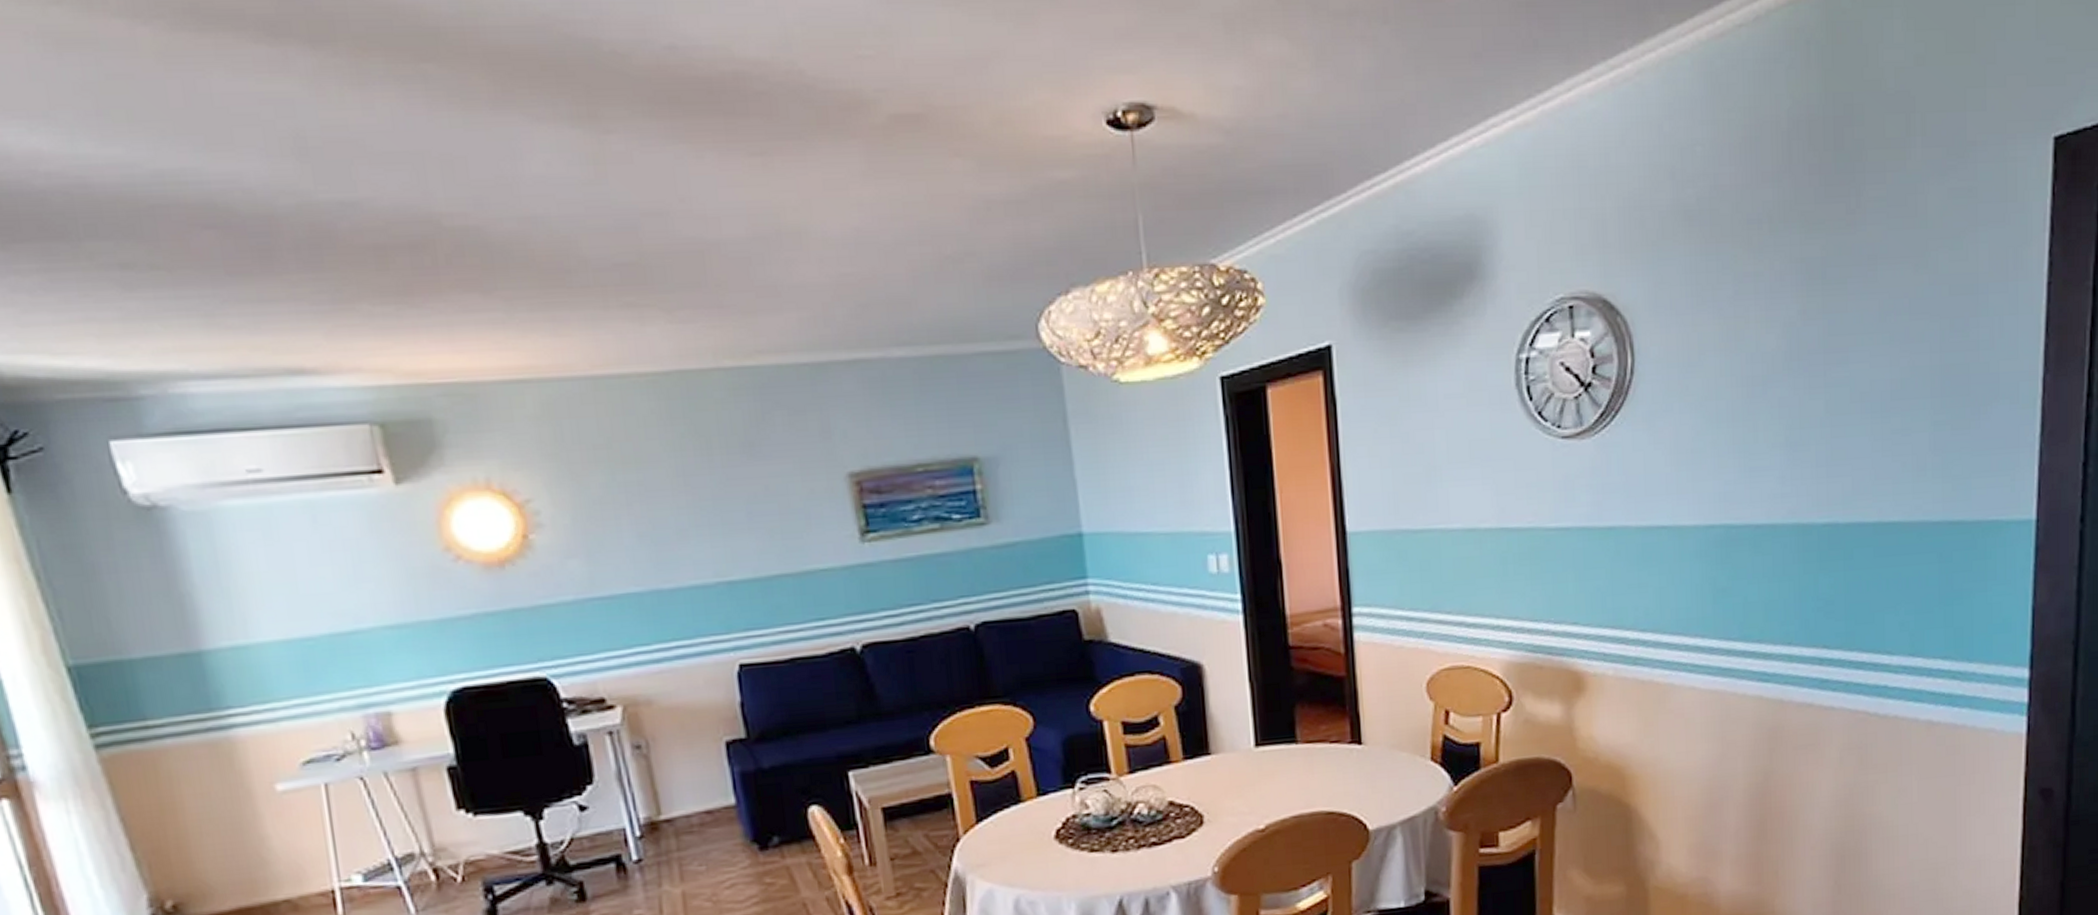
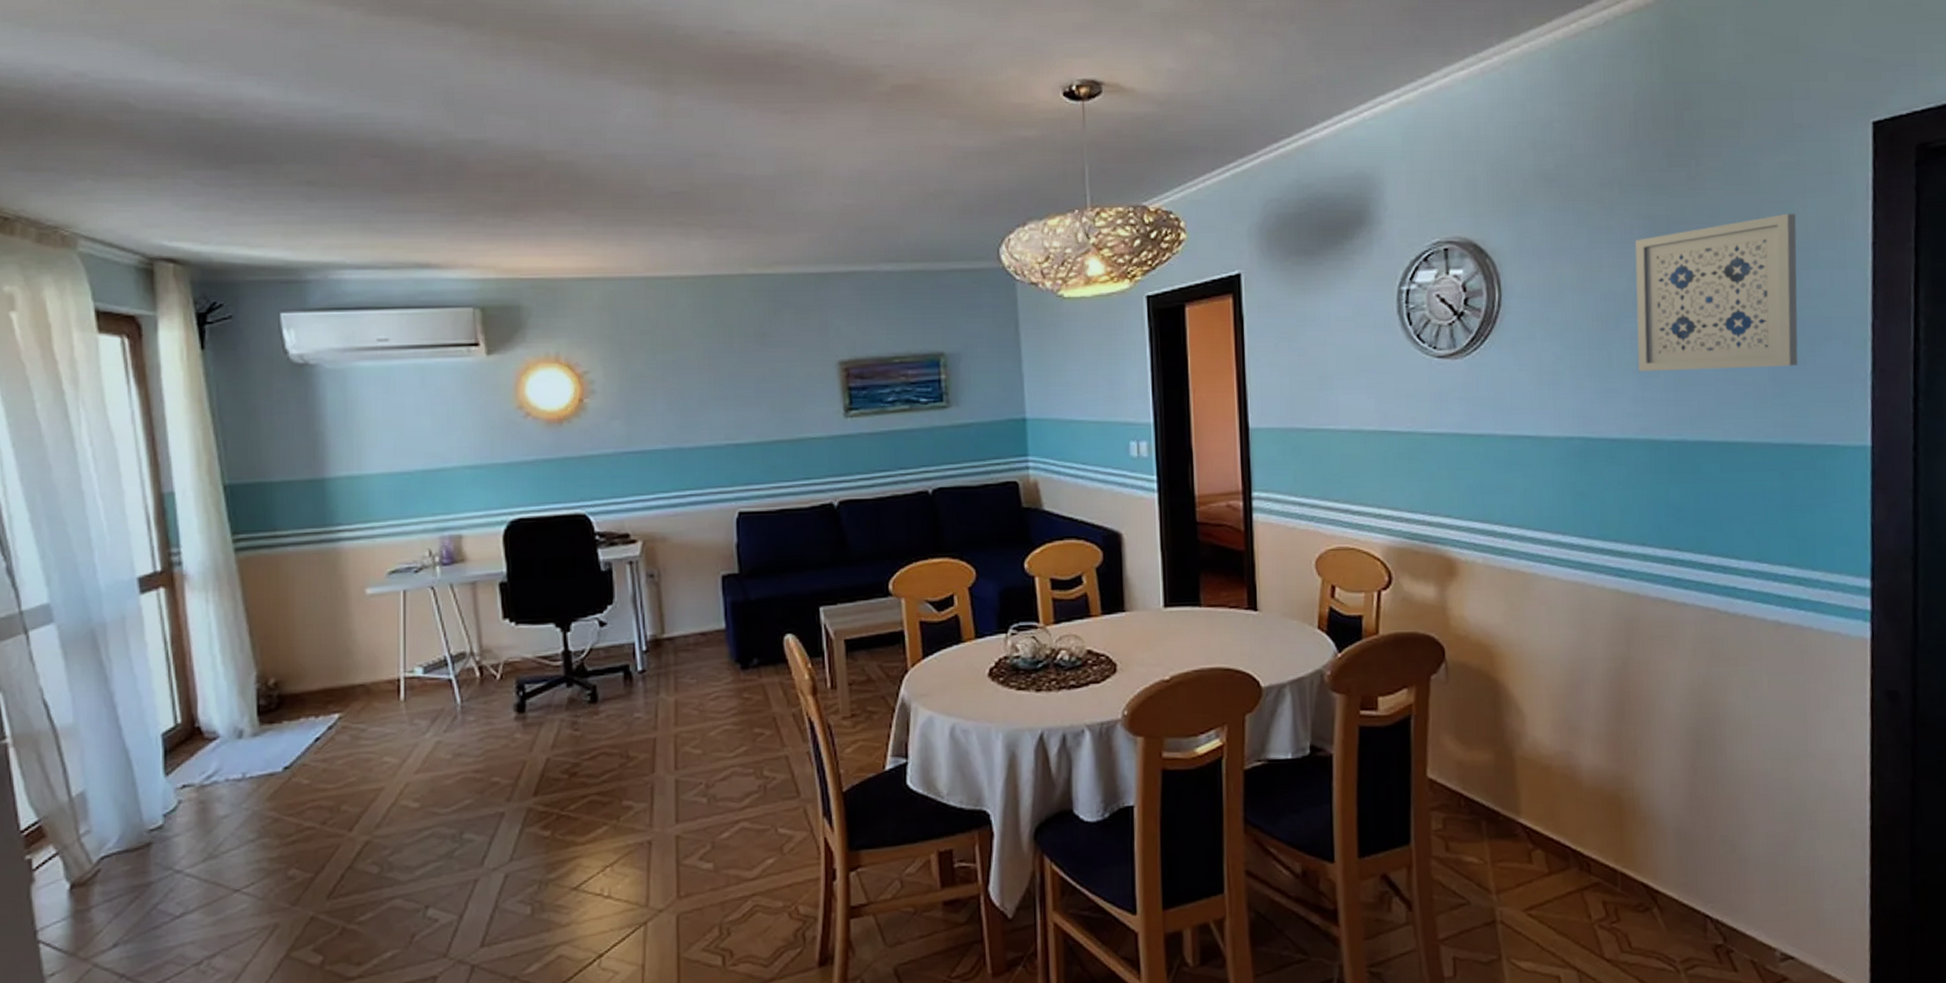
wall art: none [1785,250,1966,446] -> present [1635,213,1798,372]

